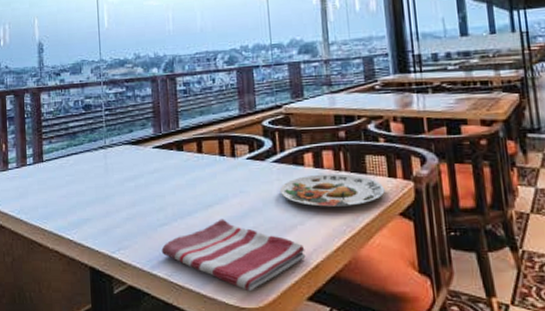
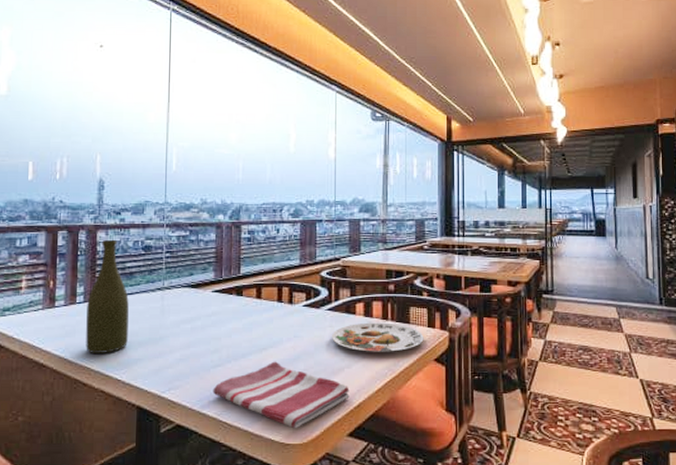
bottle: none [36,100,76,214] -> present [86,239,129,353]

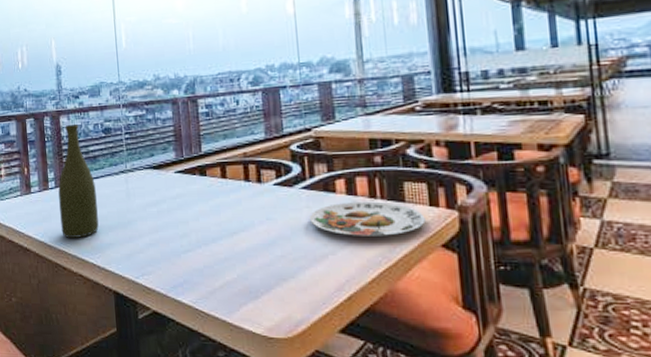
dish towel: present [213,361,350,429] -> none [185,246,338,322]

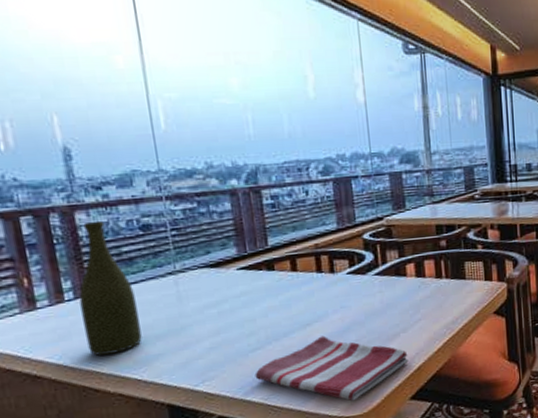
dish towel: none [185,246,338,322] -> present [255,336,408,401]
plate: present [309,201,426,236] -> none [382,281,482,314]

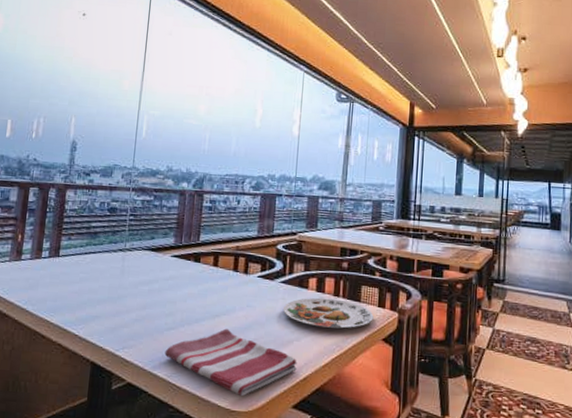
bottle: present [79,220,142,356] -> none [47,198,92,308]
plate: none [382,281,482,314] -> present [282,297,374,329]

